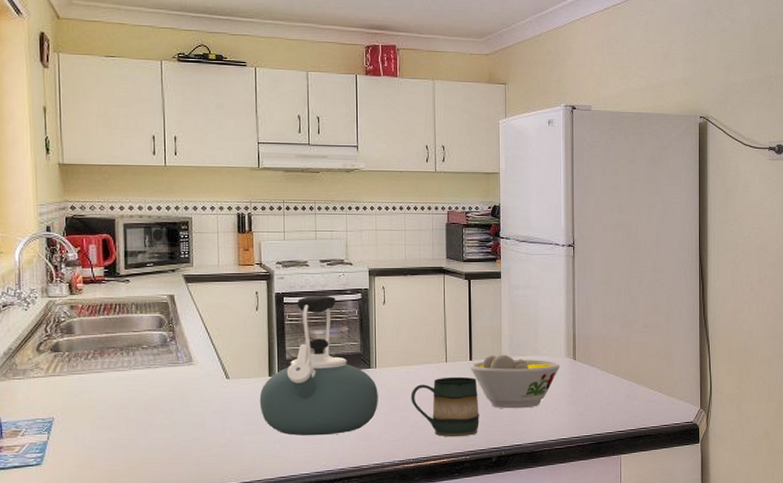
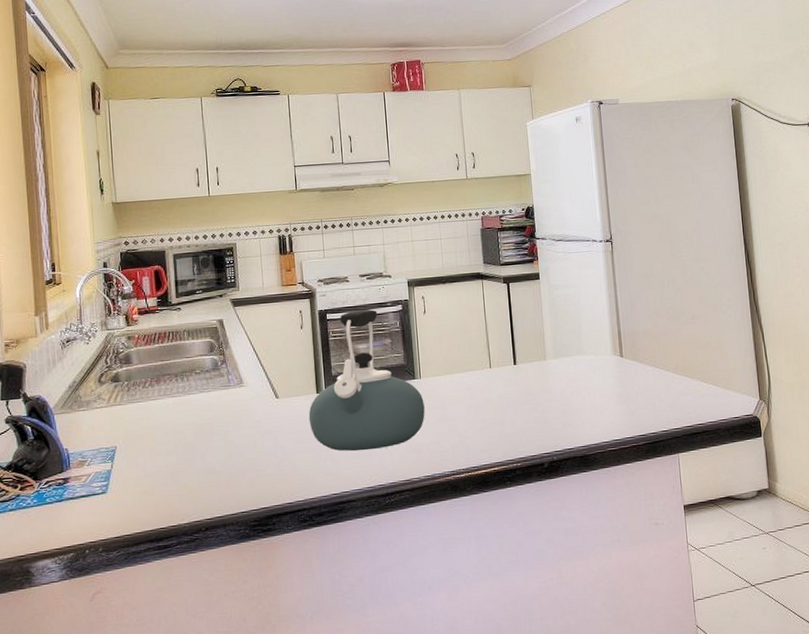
mug: present [411,376,479,437] -> none [457,381,529,445]
bowl: present [471,354,560,409] -> none [515,356,608,412]

